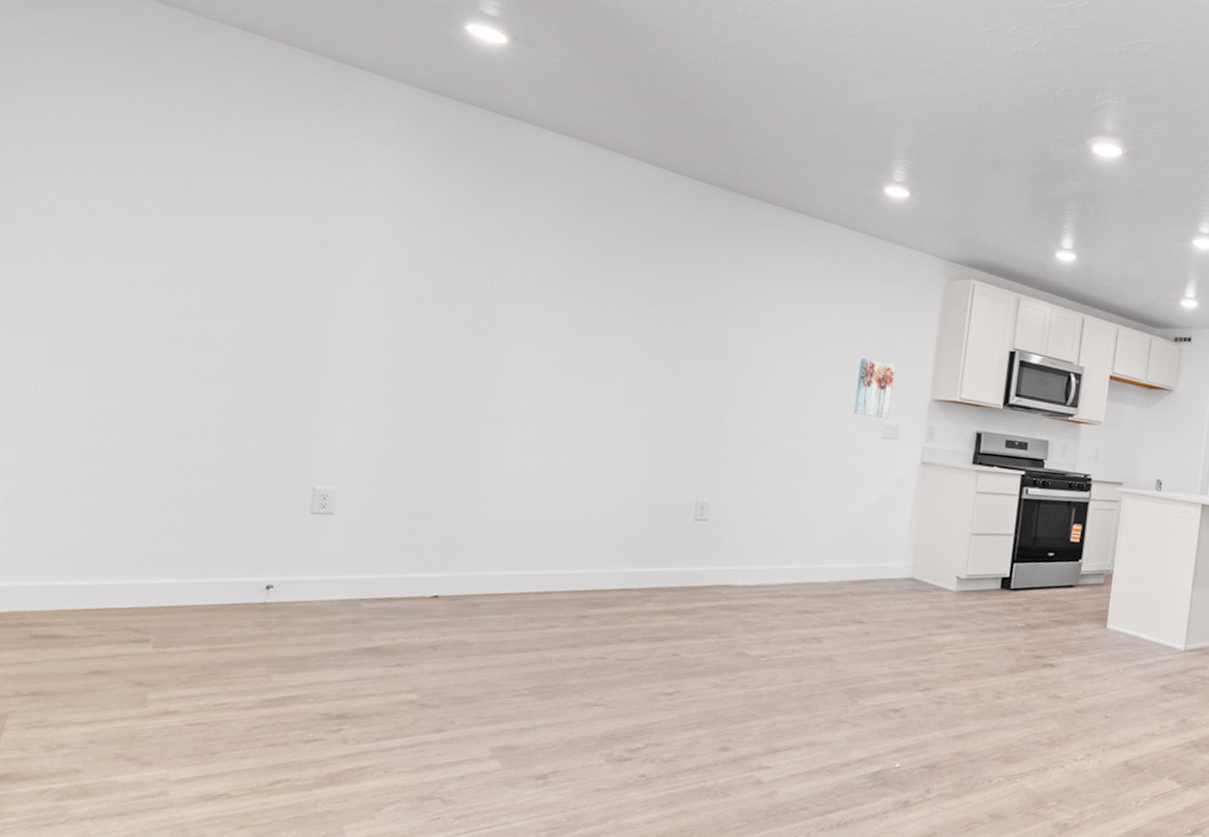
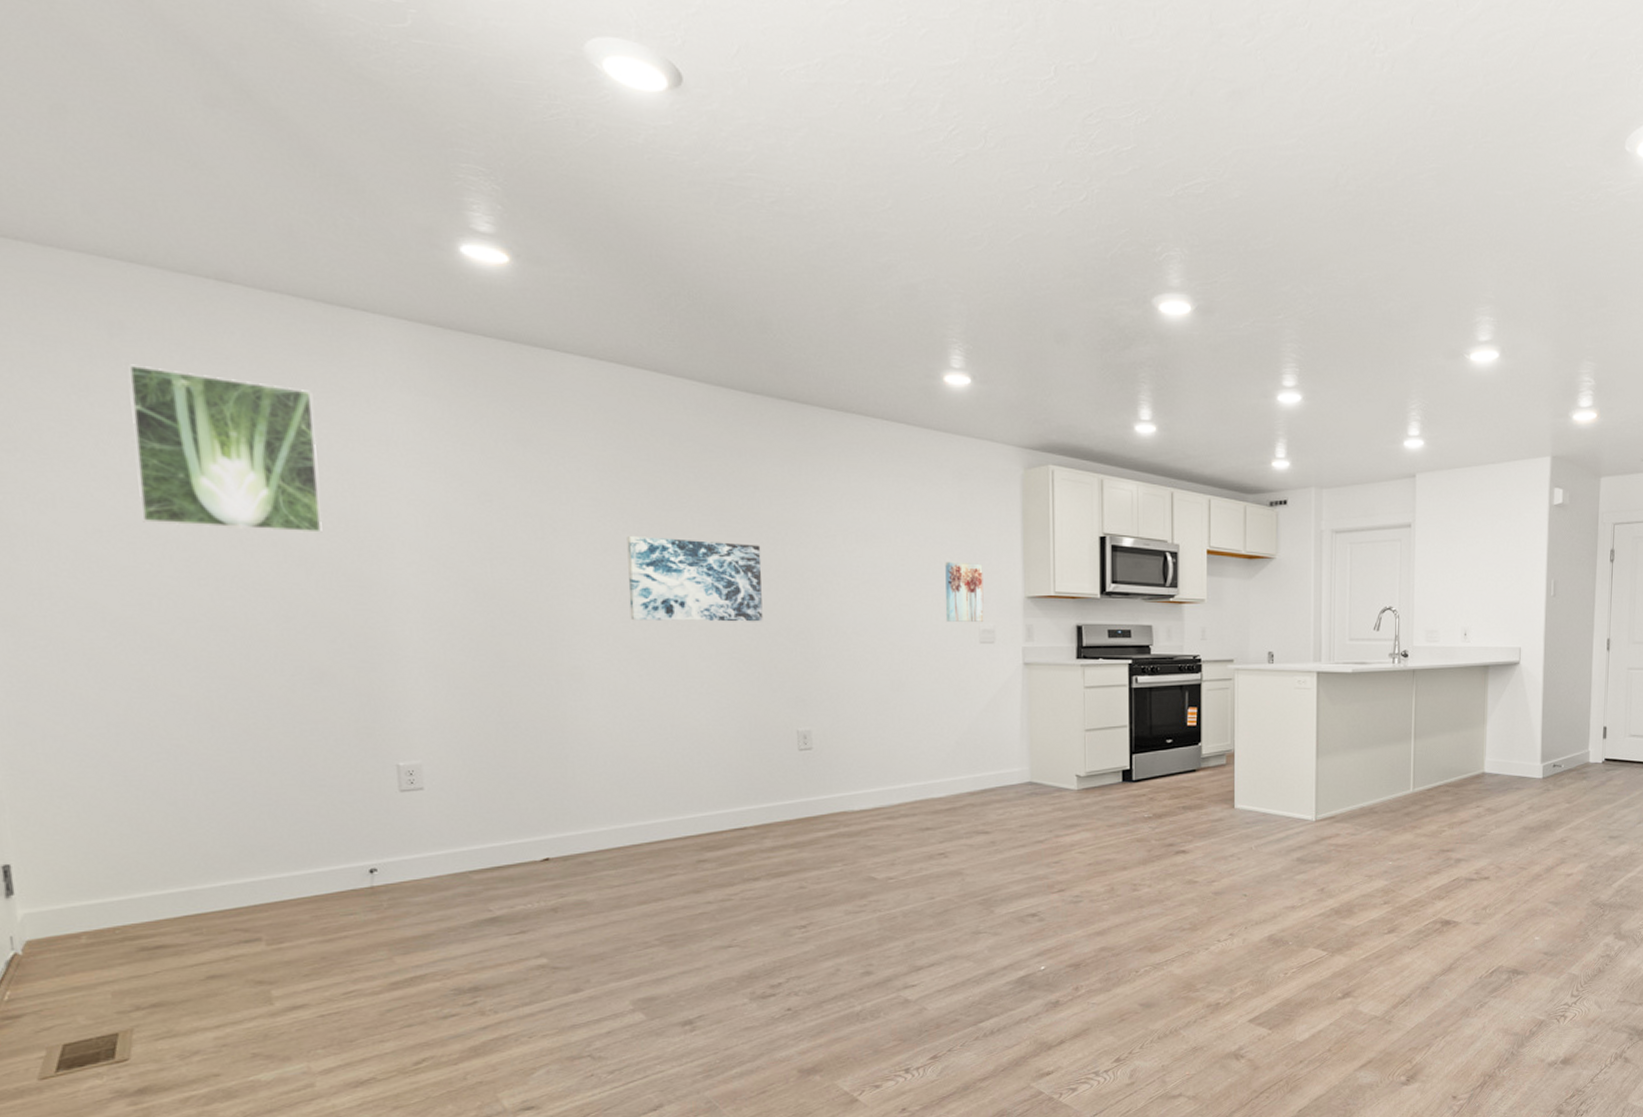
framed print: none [130,94,308,264] -> present [128,364,322,533]
wall art: none [557,299,691,394] -> present [627,536,763,622]

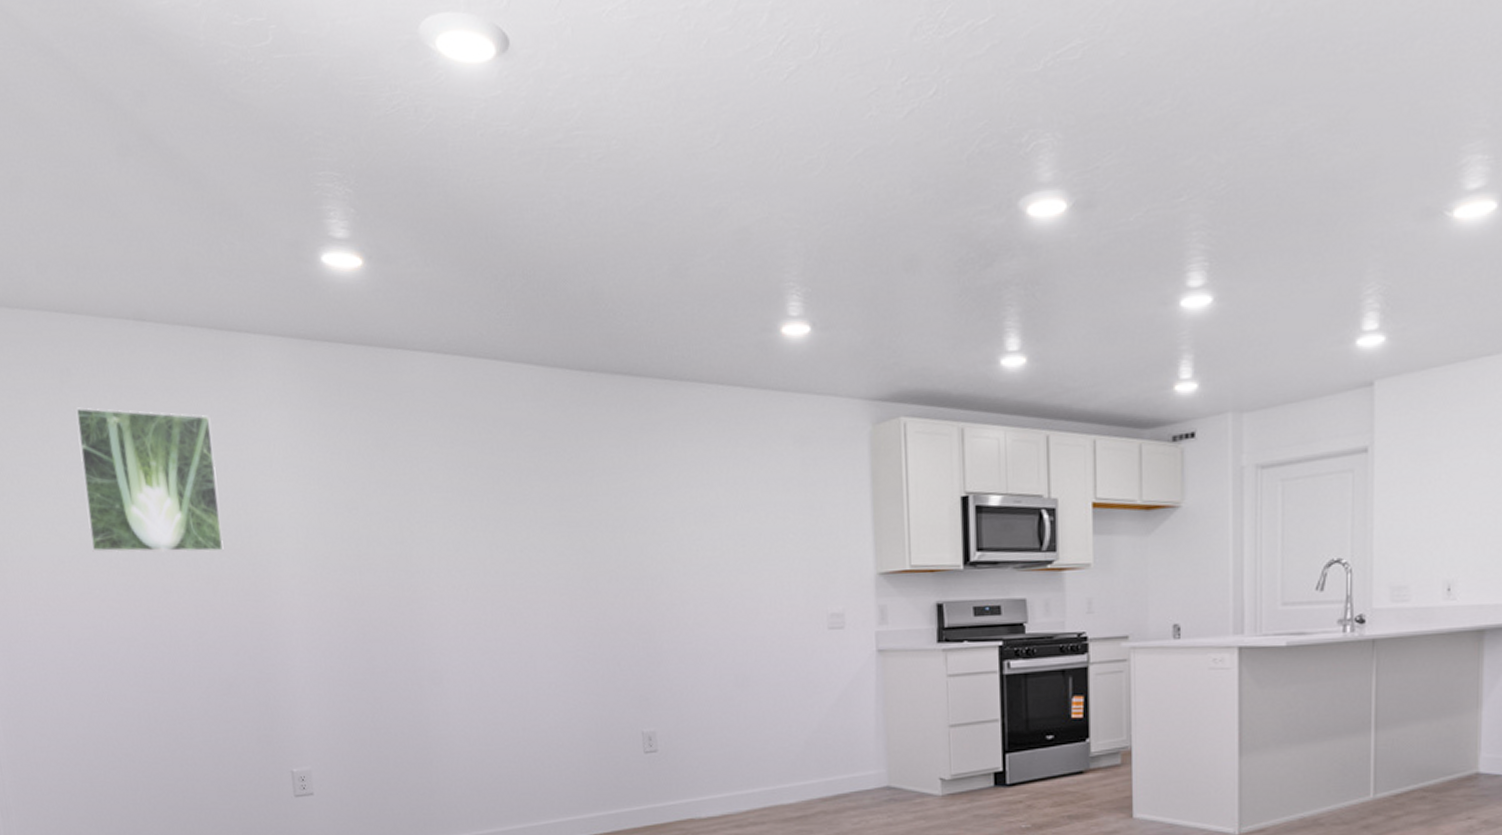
wall art: present [627,536,763,622] -> none [475,533,605,621]
wall art: present [945,561,984,622] -> none [788,537,832,607]

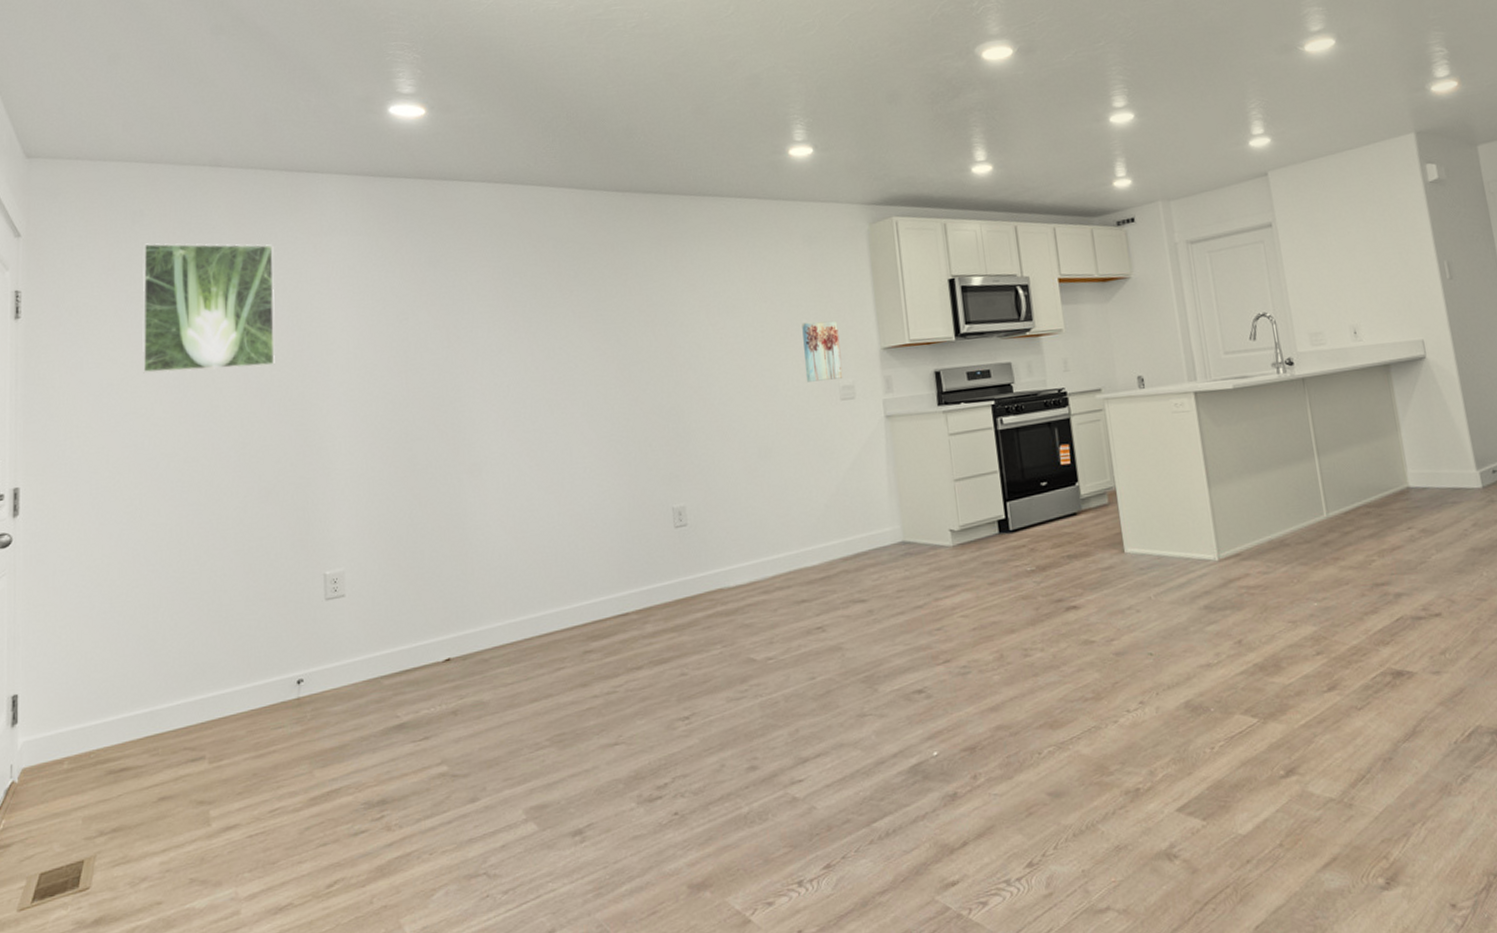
wall art: none [788,537,832,607] -> present [802,320,843,382]

